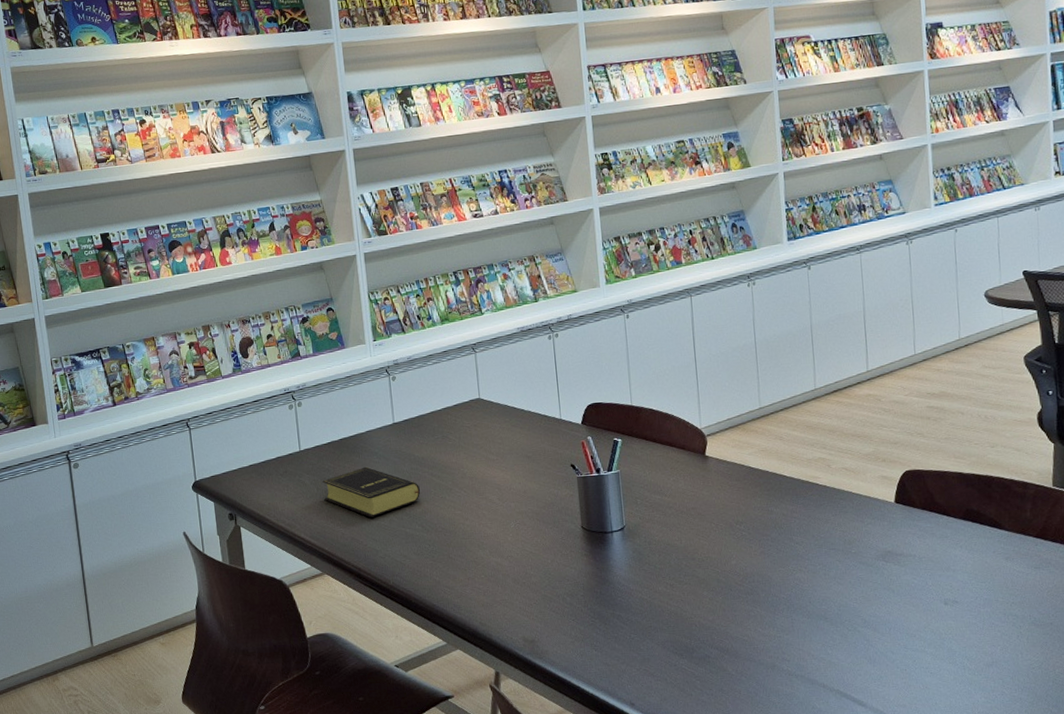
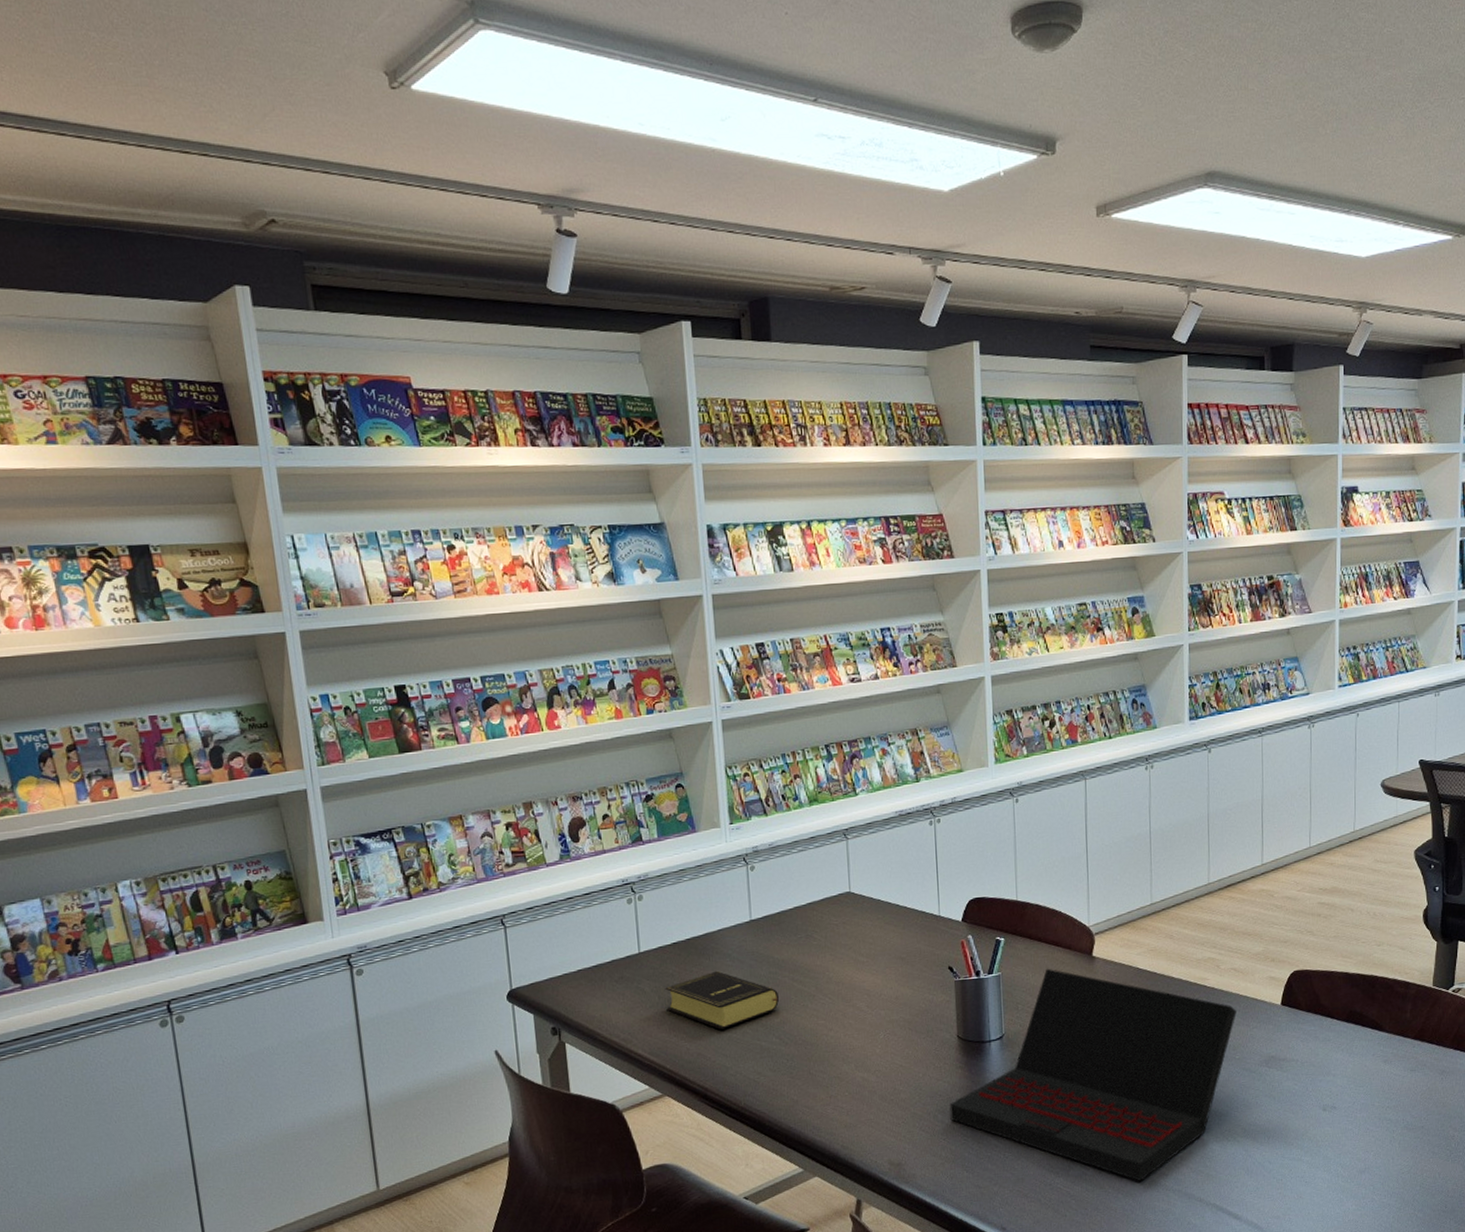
laptop: none [577,466,850,666] -> present [949,968,1237,1182]

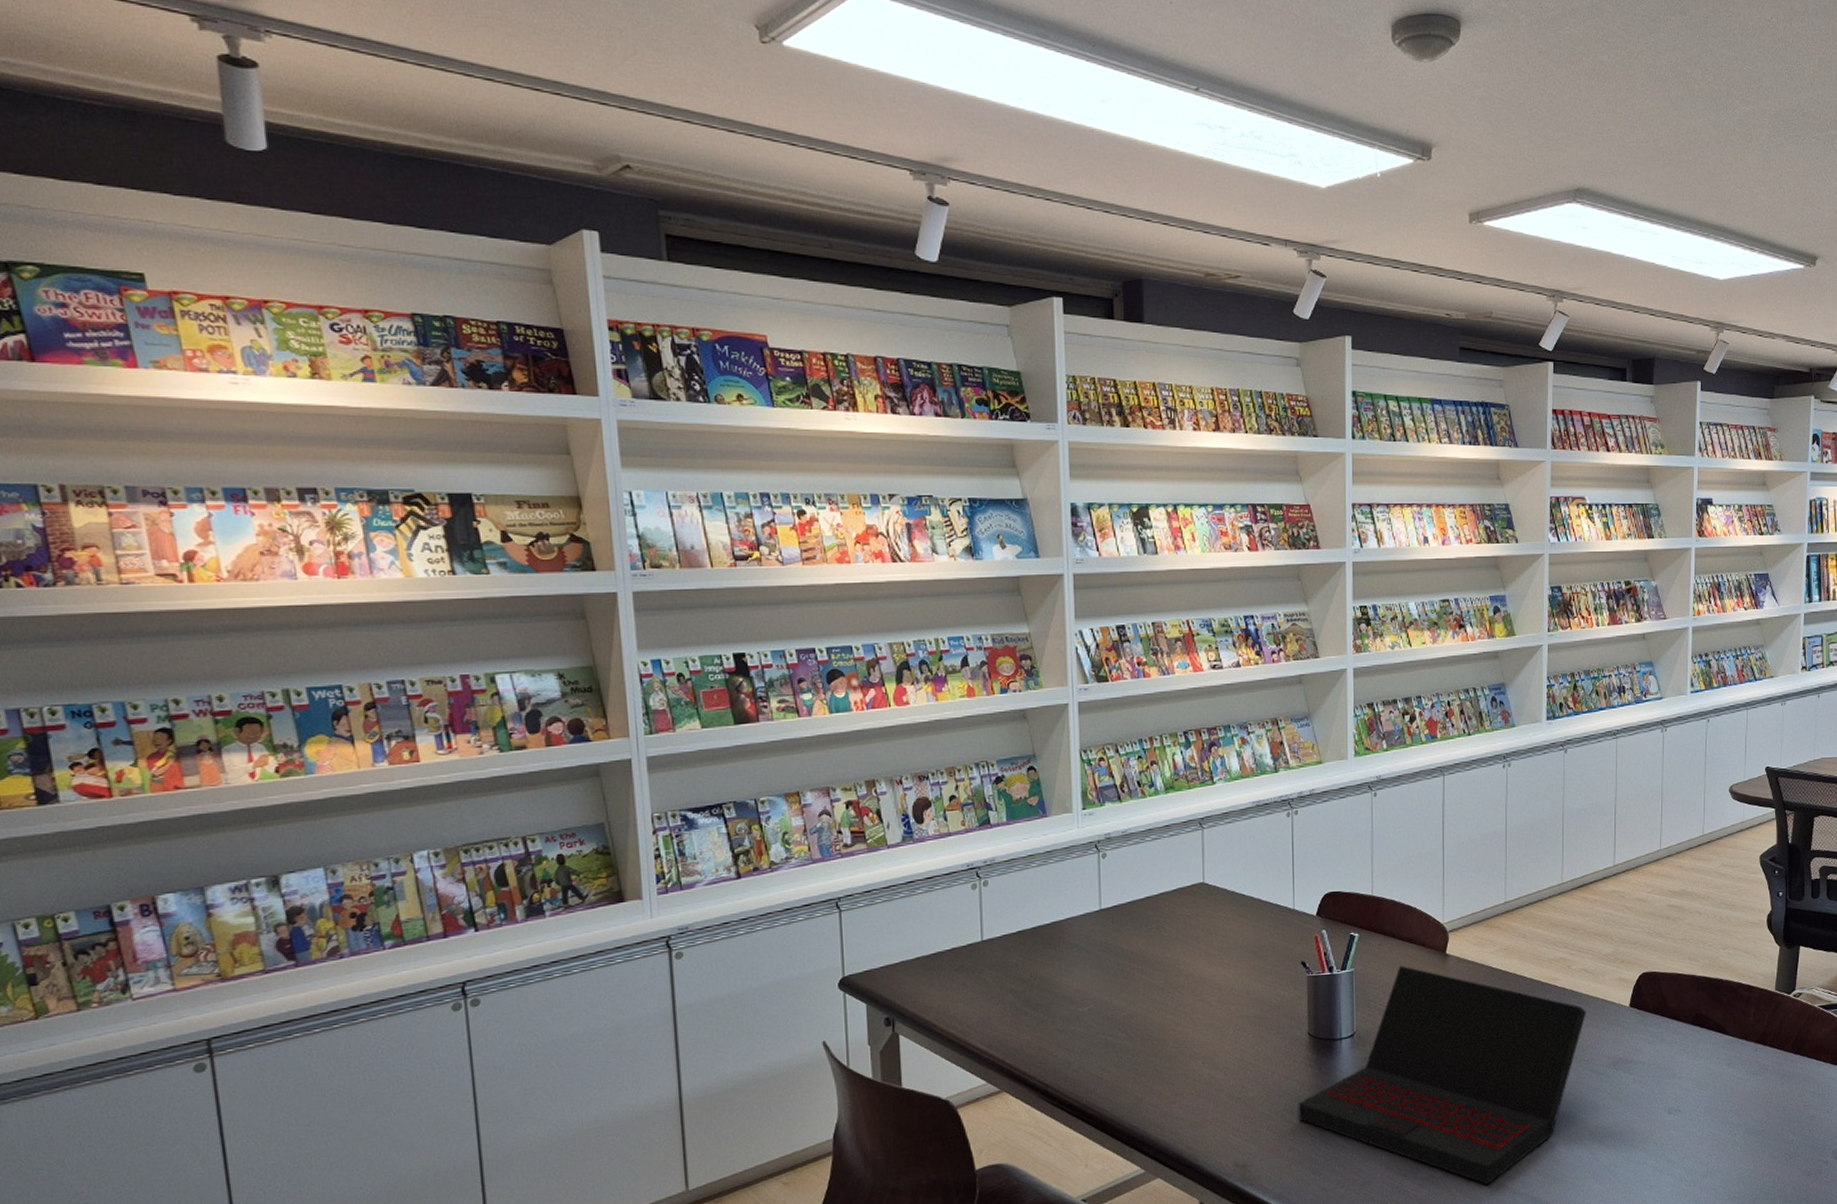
book: present [665,970,779,1029] -> none [1007,961,1126,1023]

